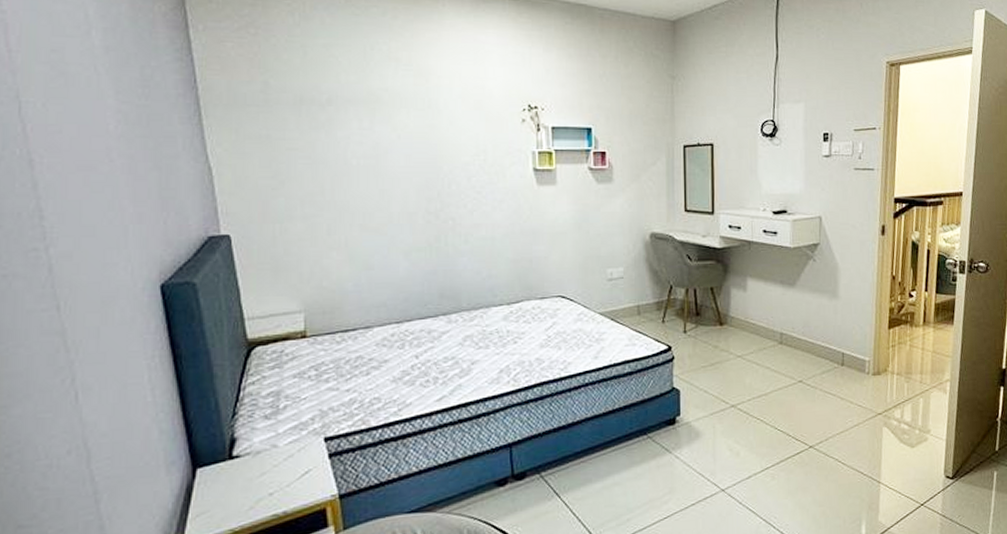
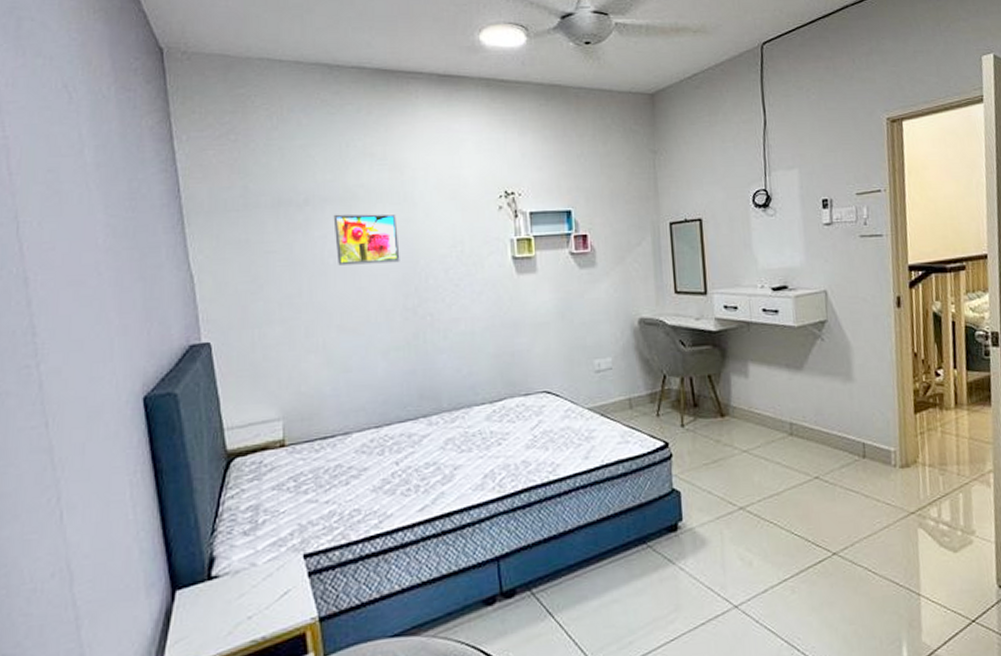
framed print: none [357,116,424,167] -> present [333,213,400,265]

